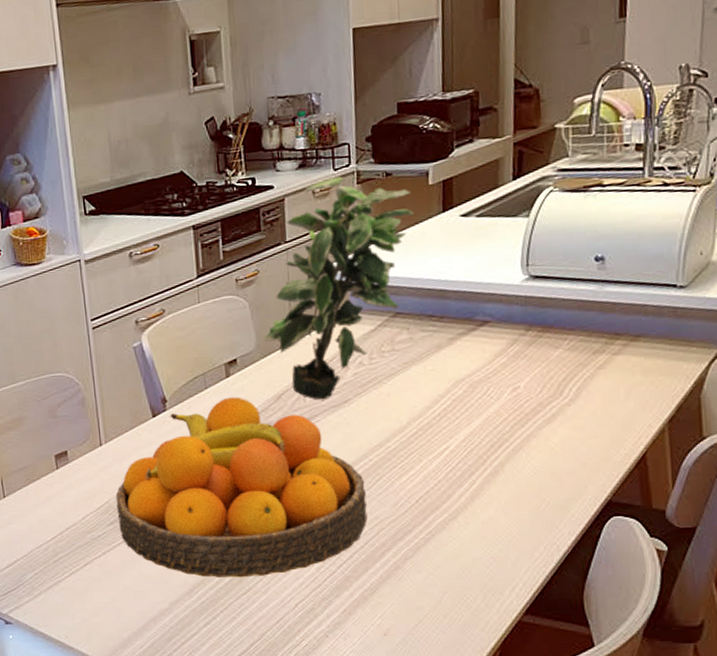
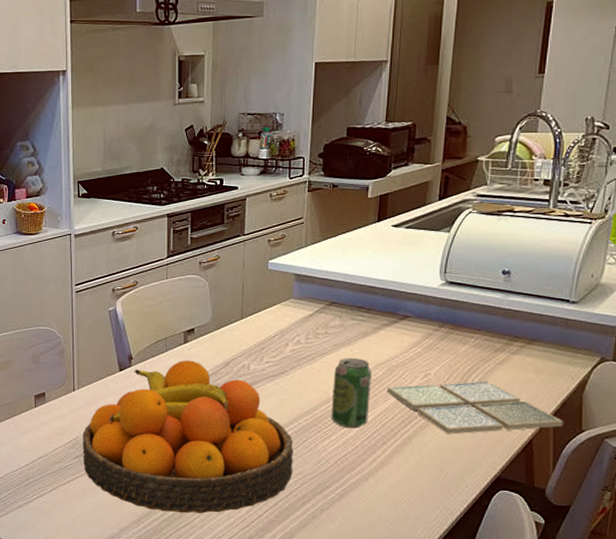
potted plant: present [265,177,413,400] -> none [219,184,353,370]
beverage can: none [406,376,451,460] -> present [331,358,372,429]
drink coaster: none [471,389,681,456] -> present [387,381,563,434]

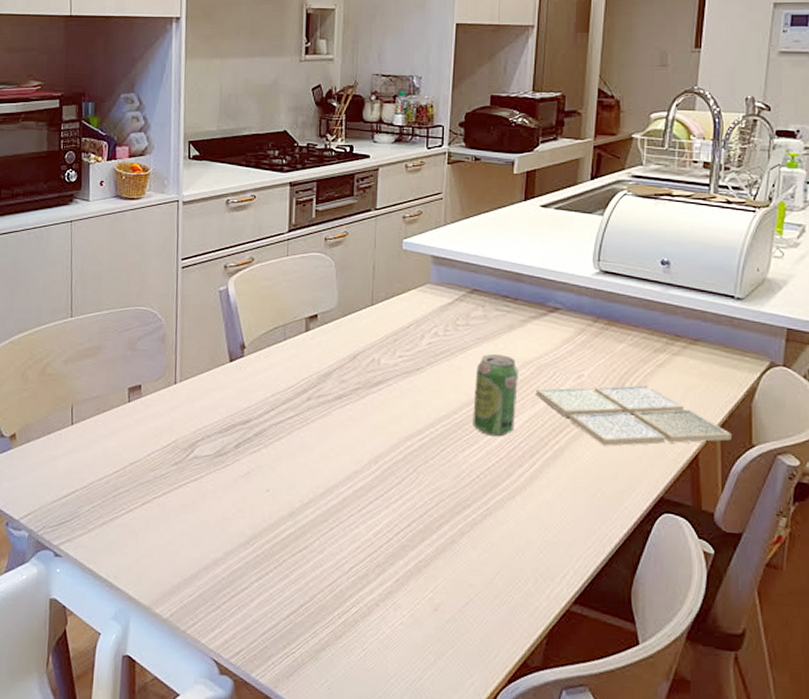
fruit bowl: present [82,360,293,514] -> none [183,351,429,535]

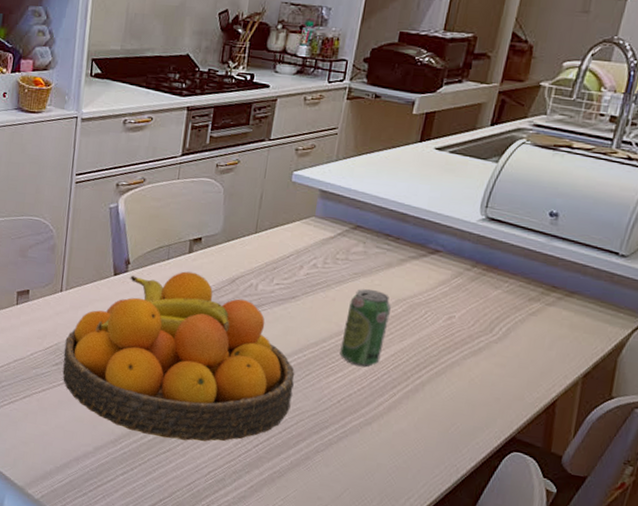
fruit bowl: none [183,351,429,535] -> present [62,271,295,442]
drink coaster: present [536,385,732,447] -> none [405,325,593,391]

